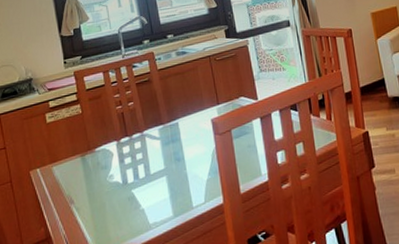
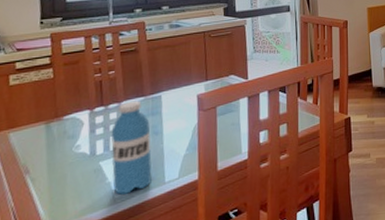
water bottle: none [138,129,181,221] -> present [111,100,152,195]

